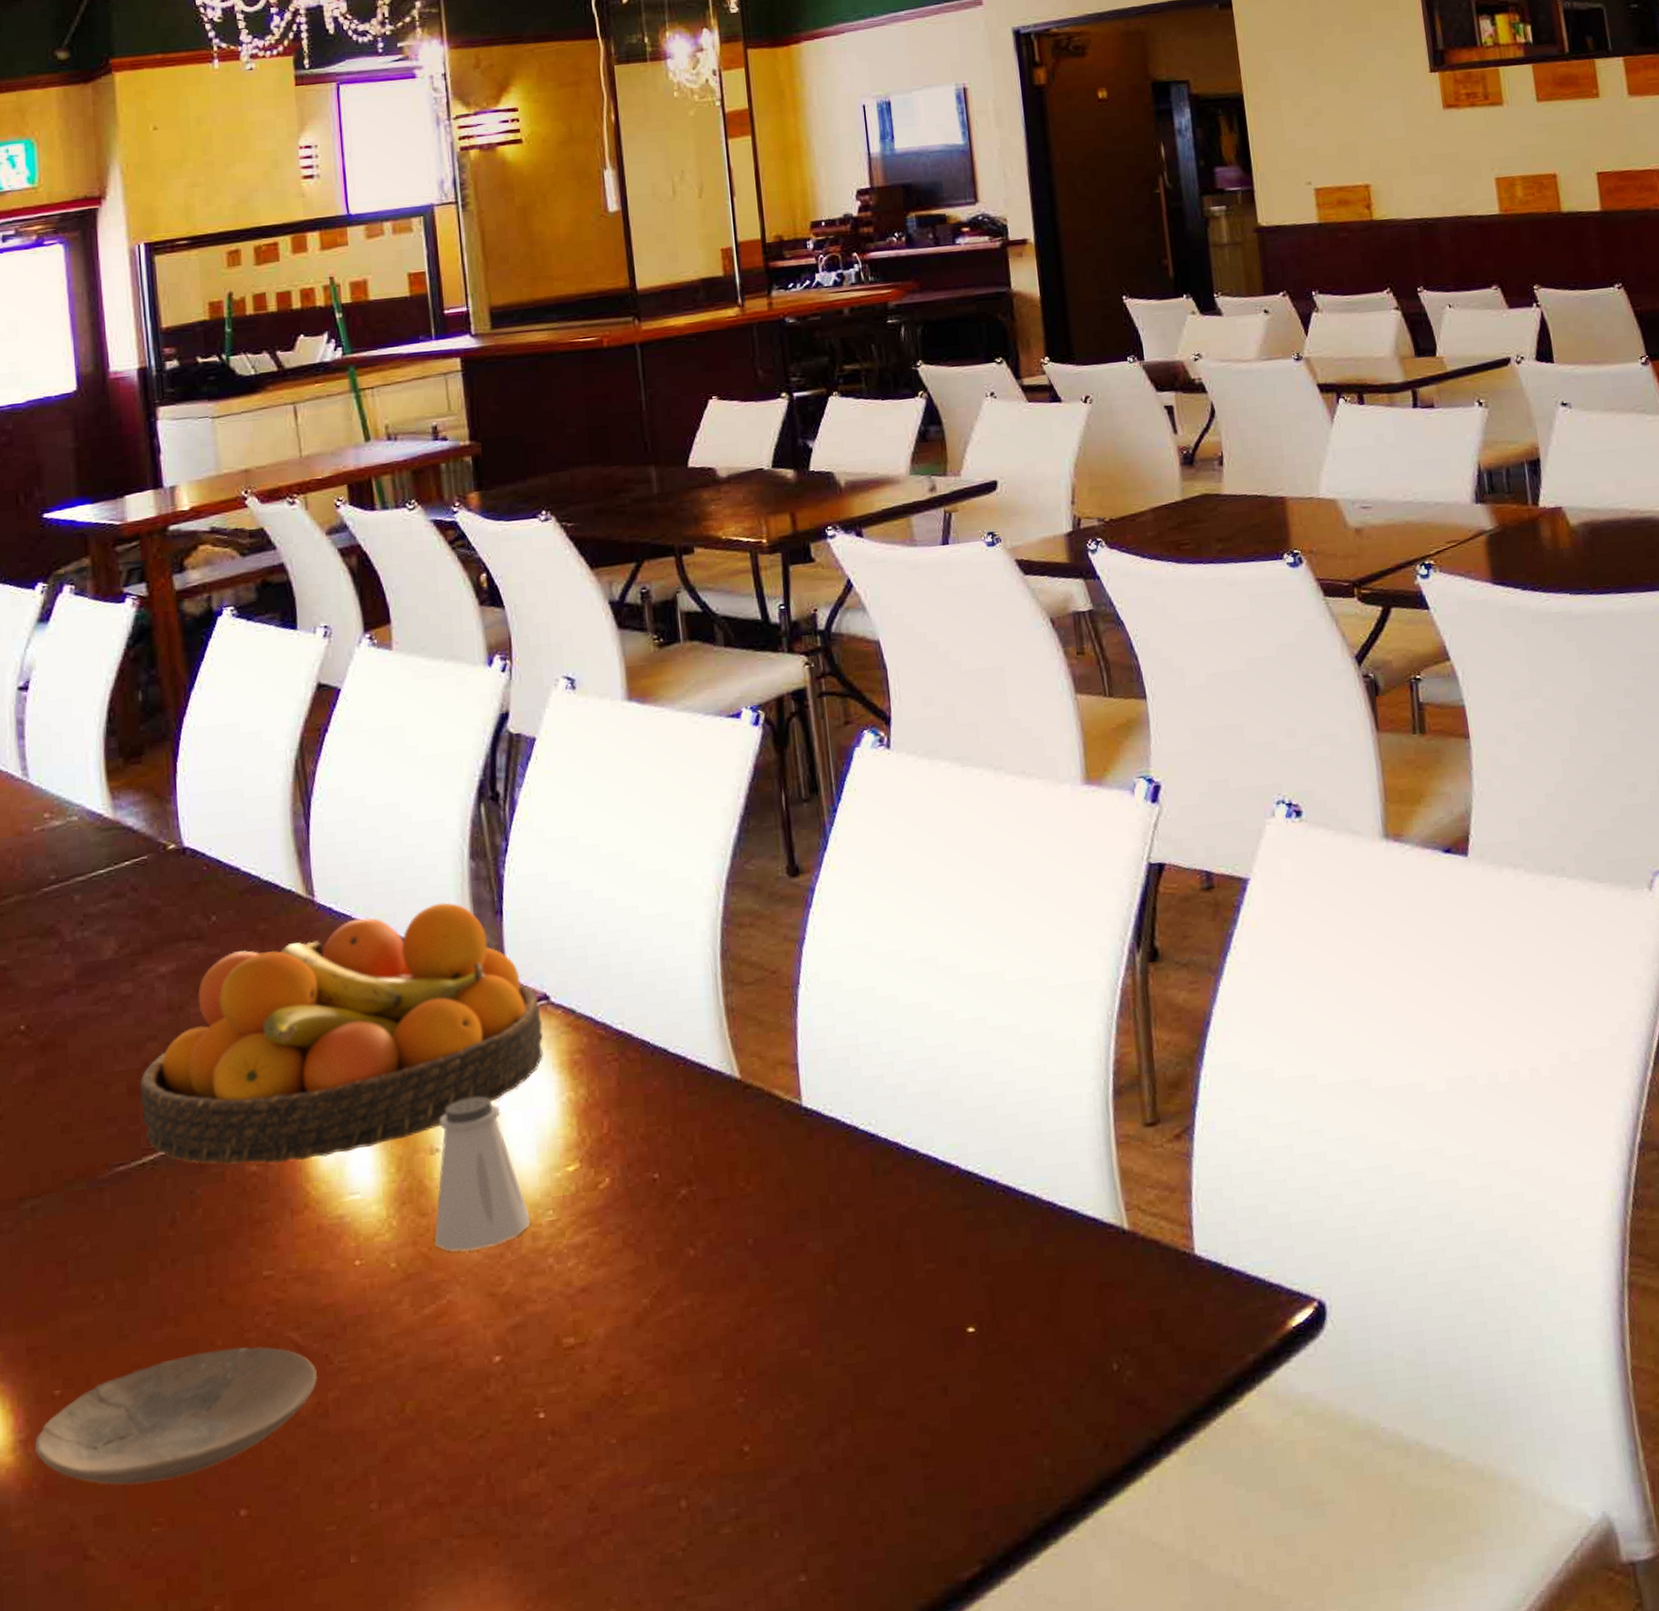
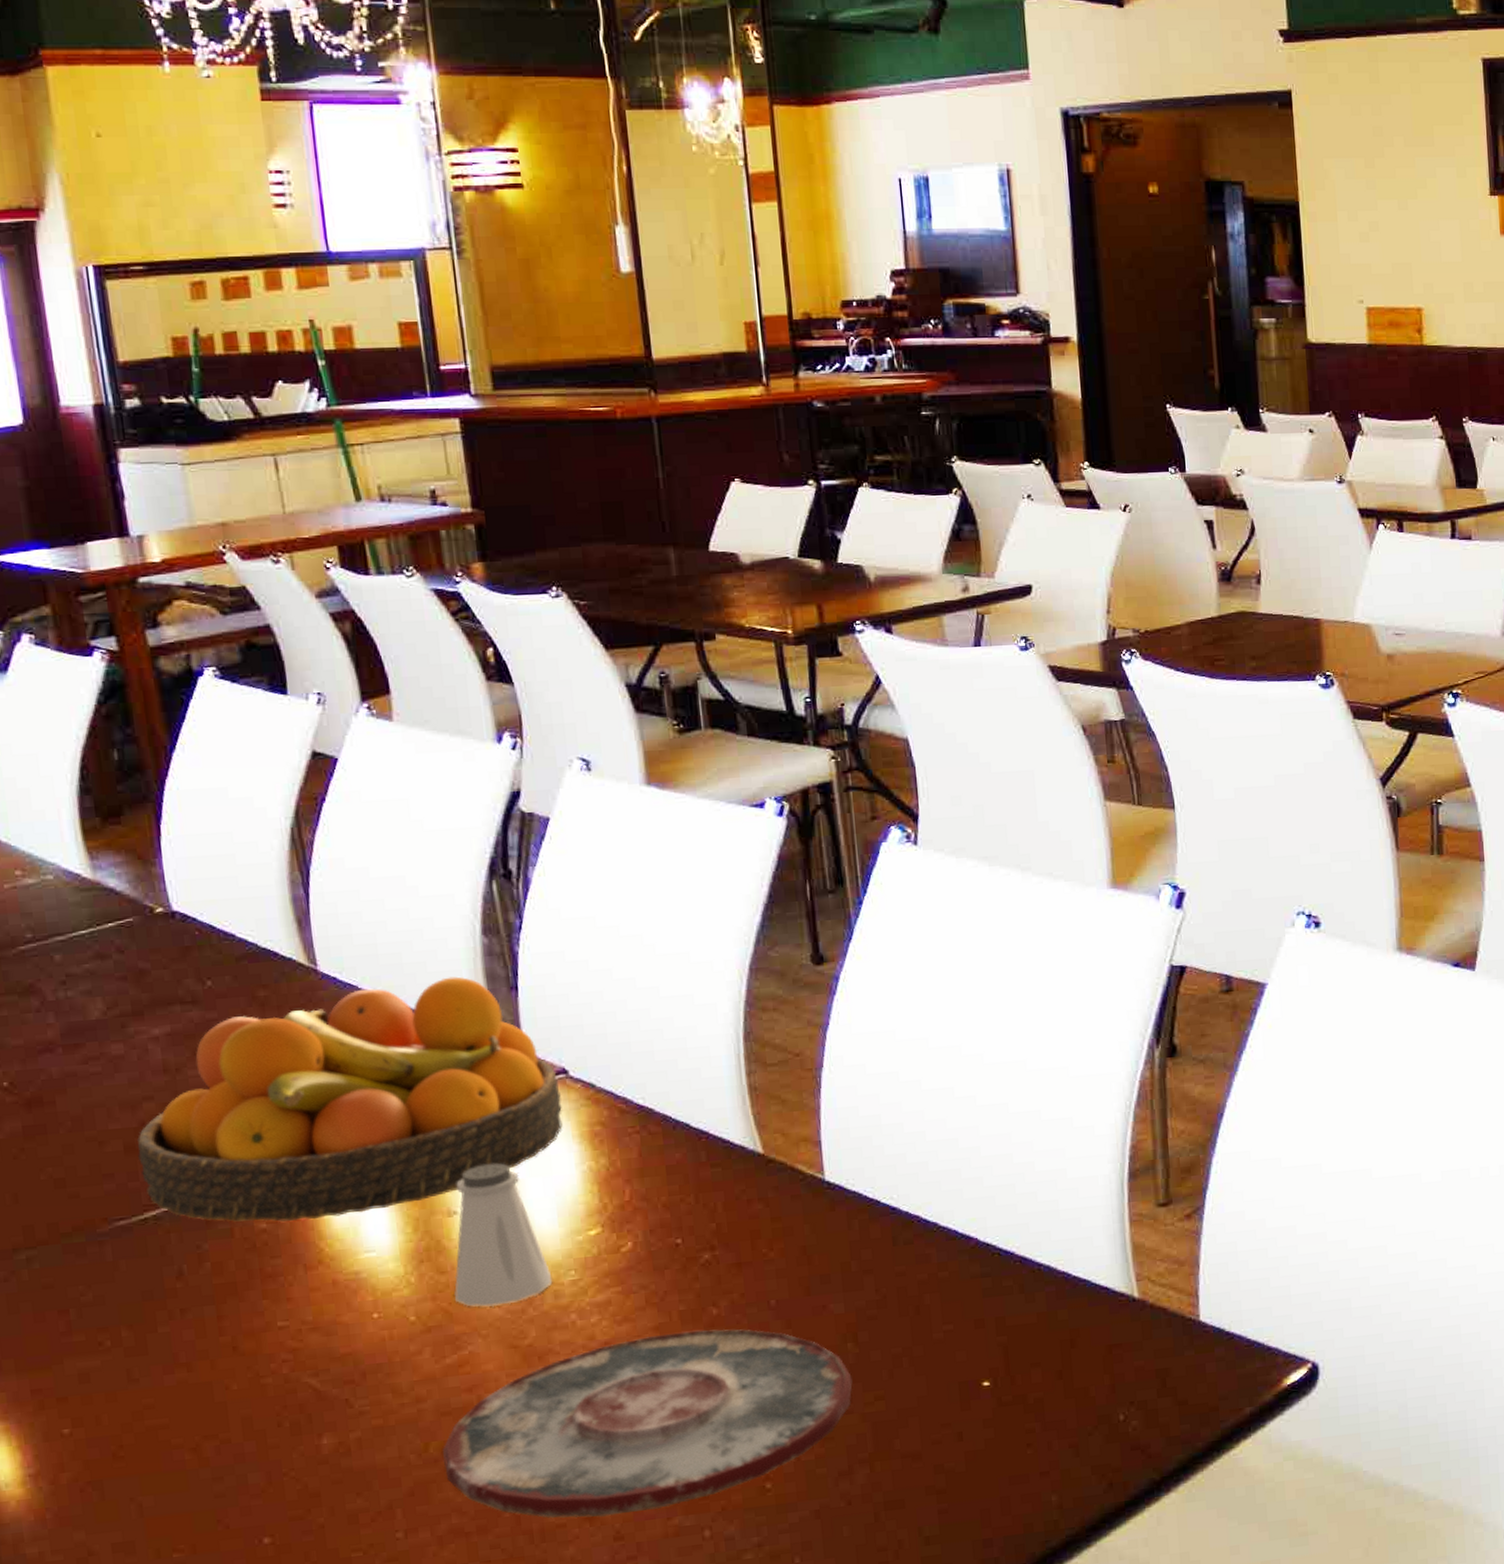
plate: present [35,1346,318,1485] -> none [45,1391,339,1516]
plate: none [419,1271,832,1488] -> present [443,1329,853,1519]

